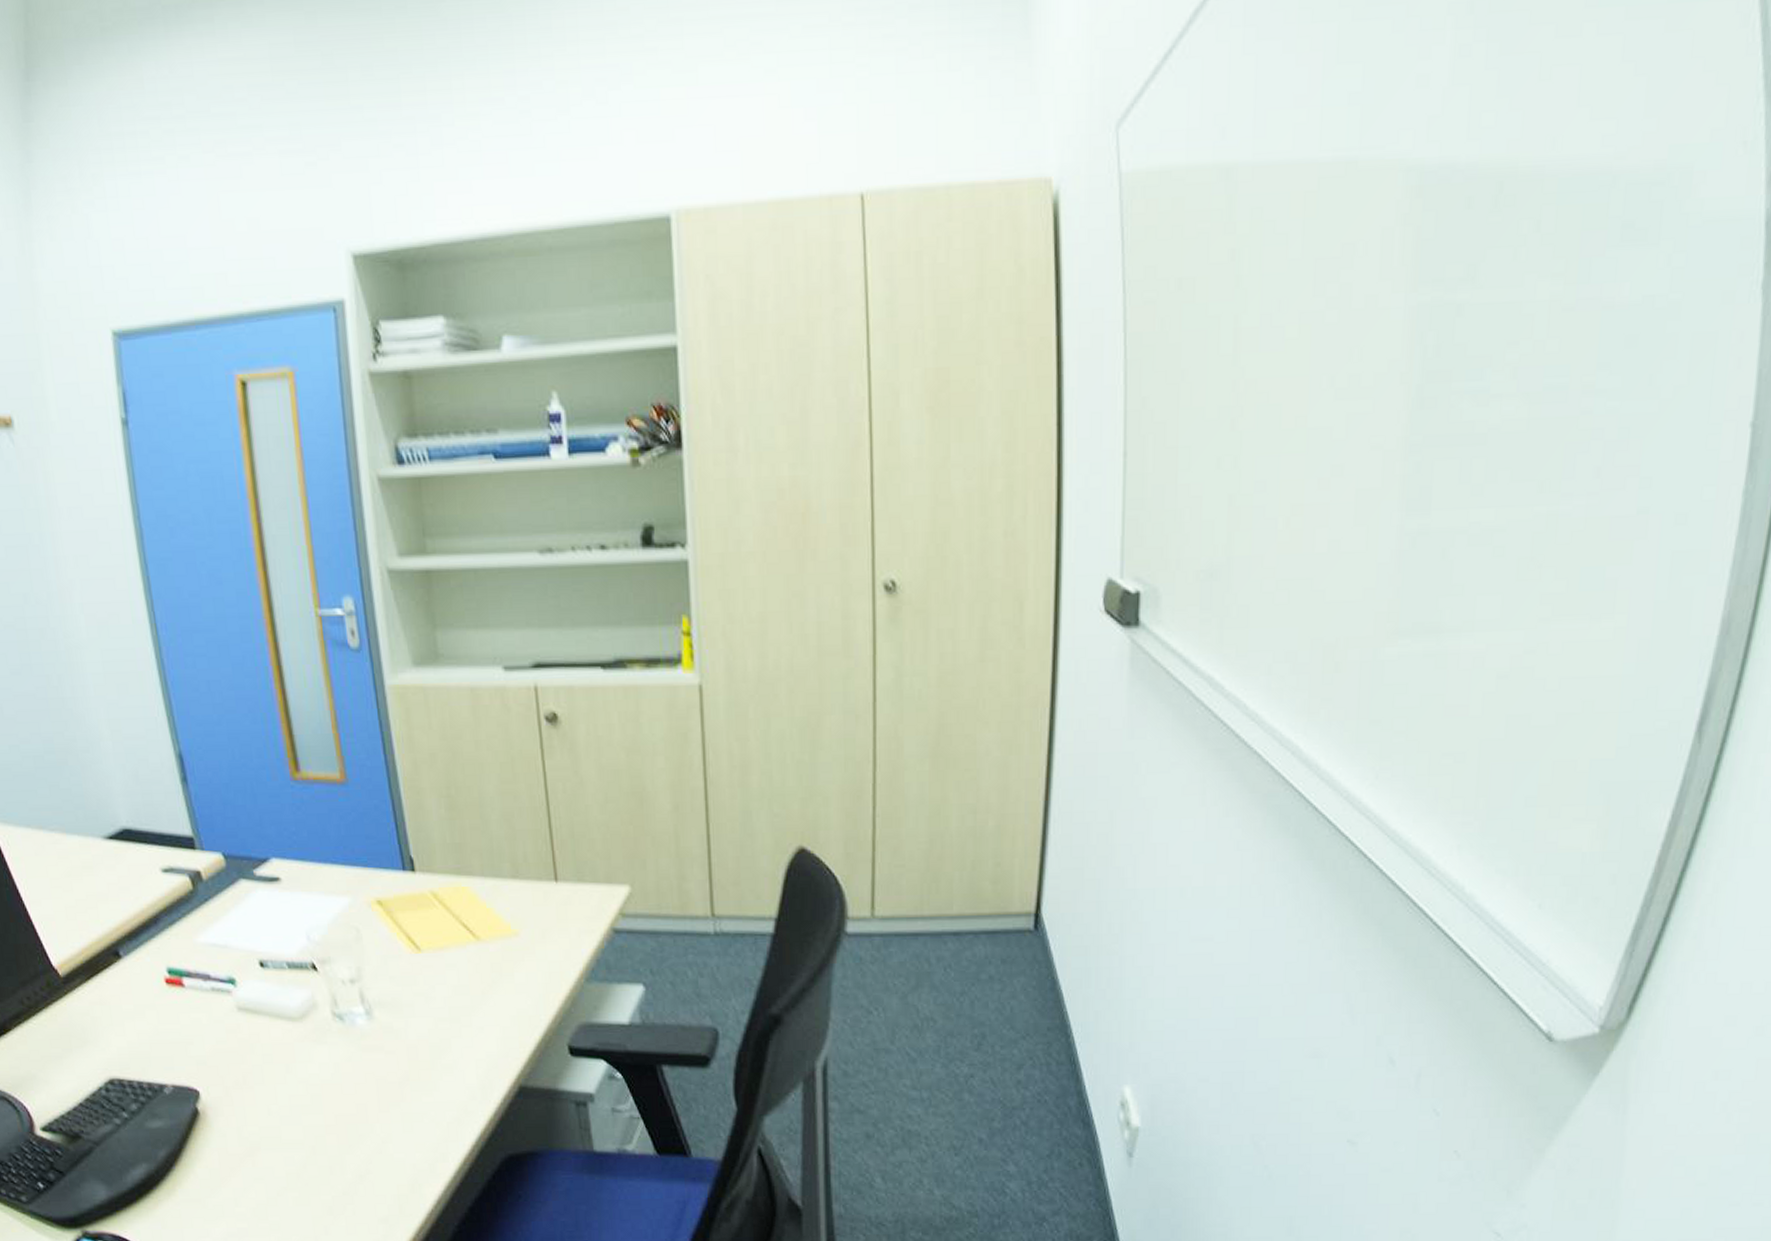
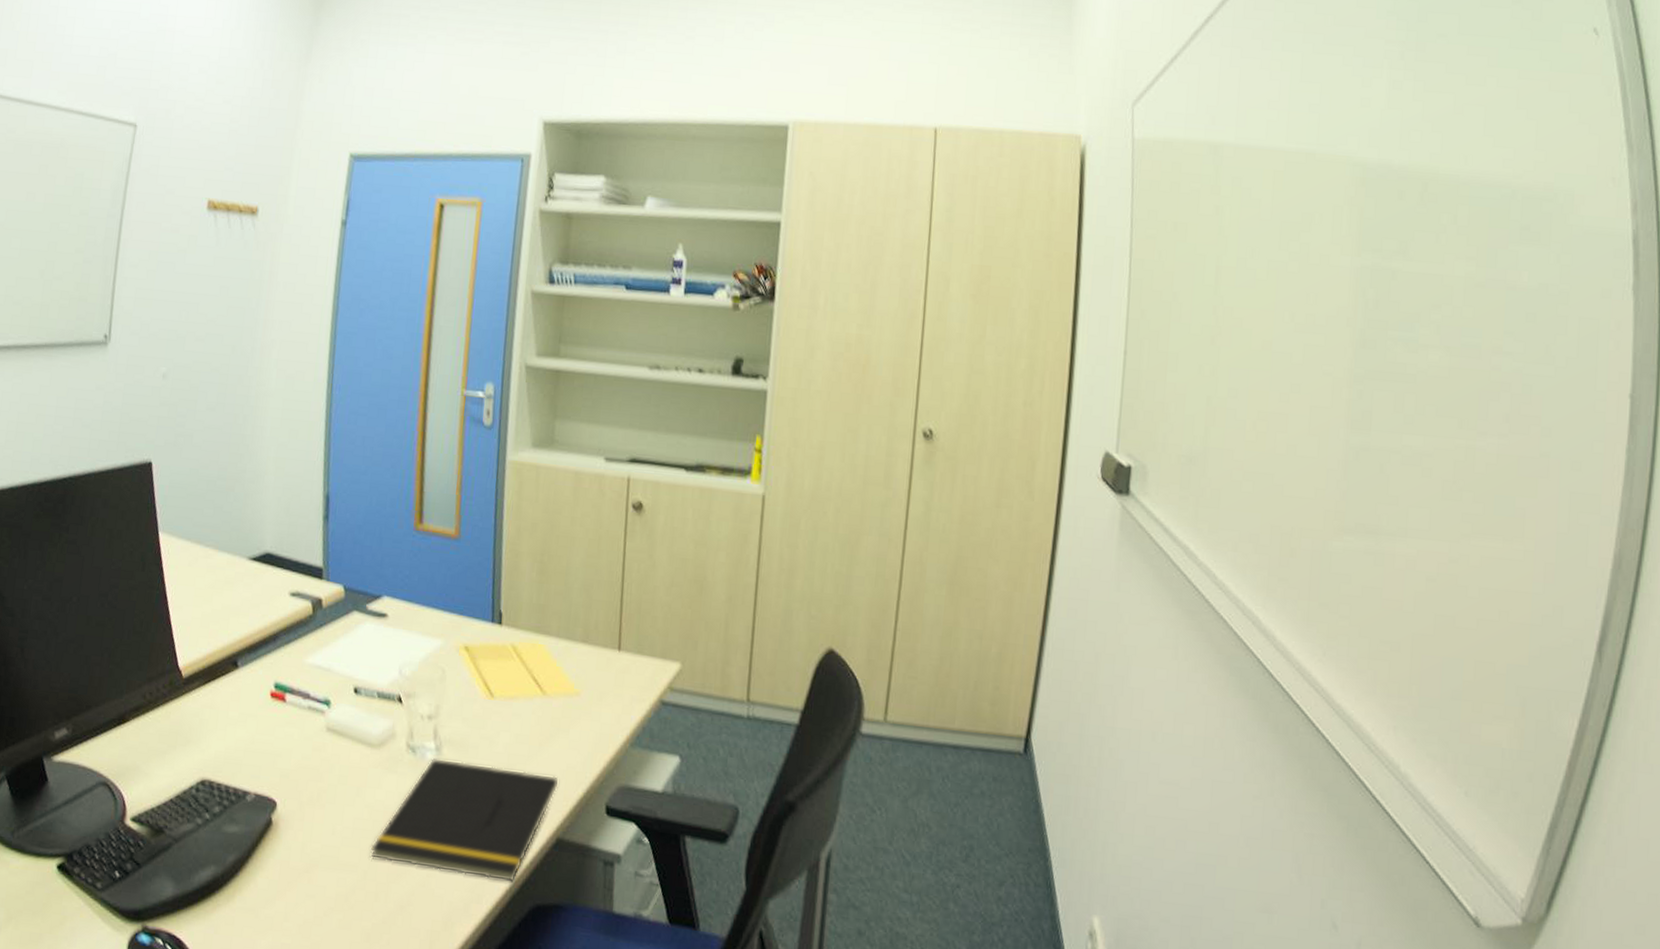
notepad: none [313,1021,511,1137] -> present [370,757,558,882]

